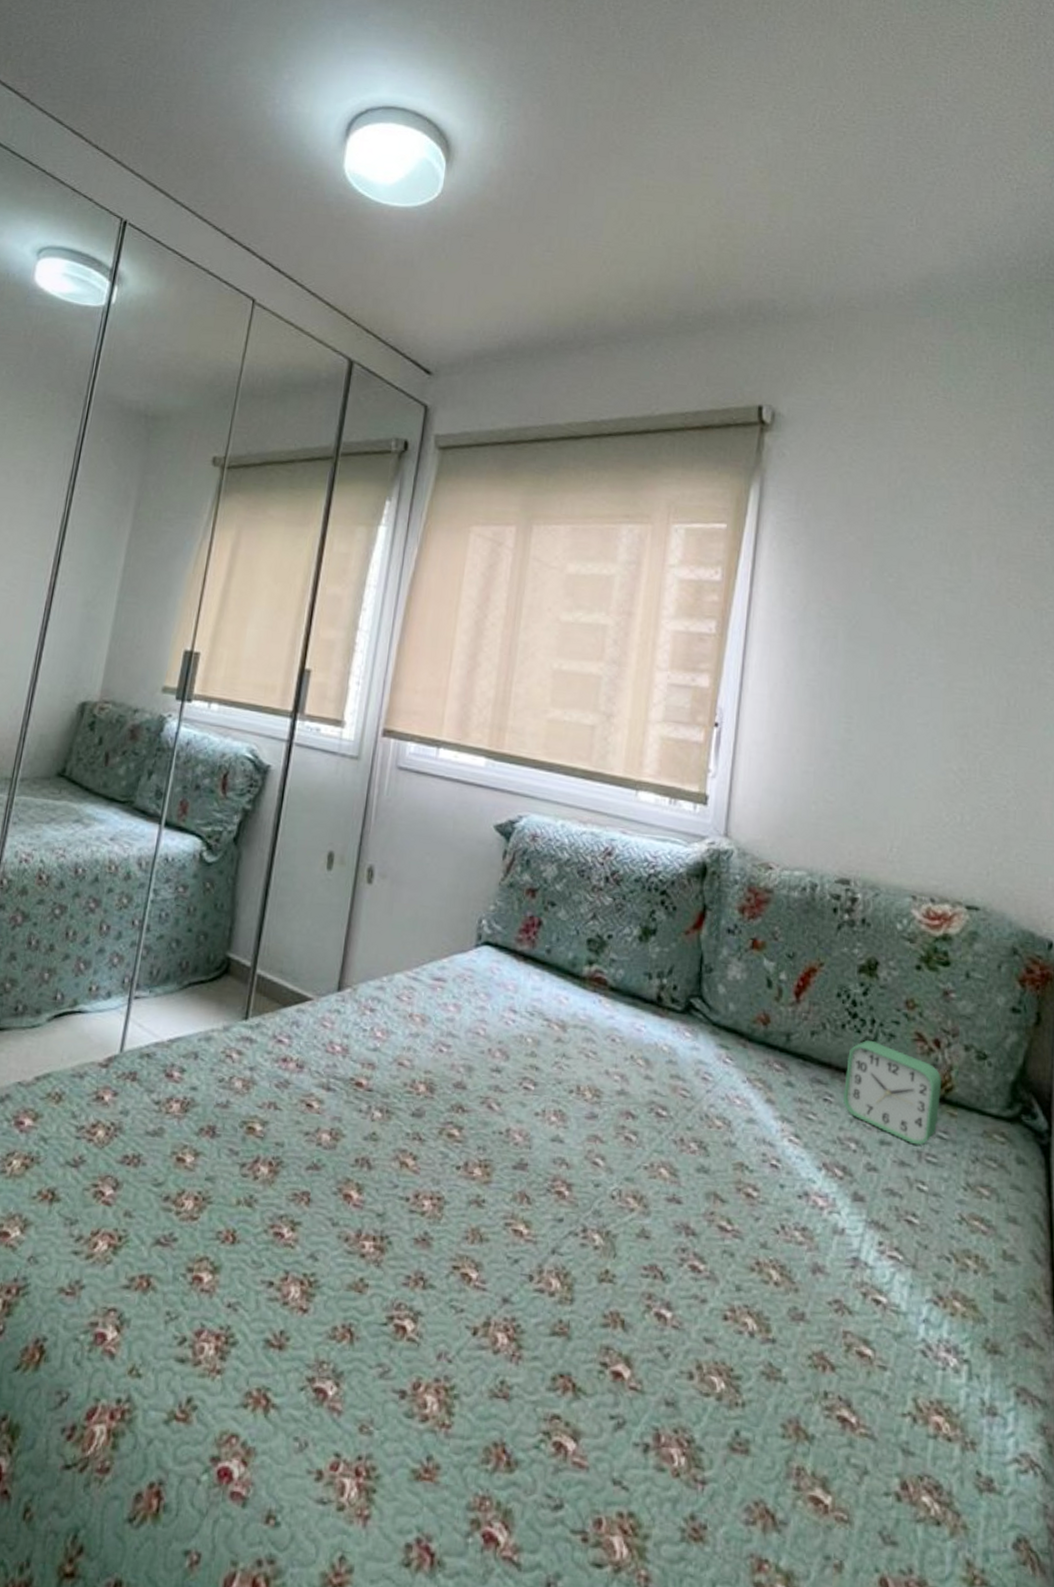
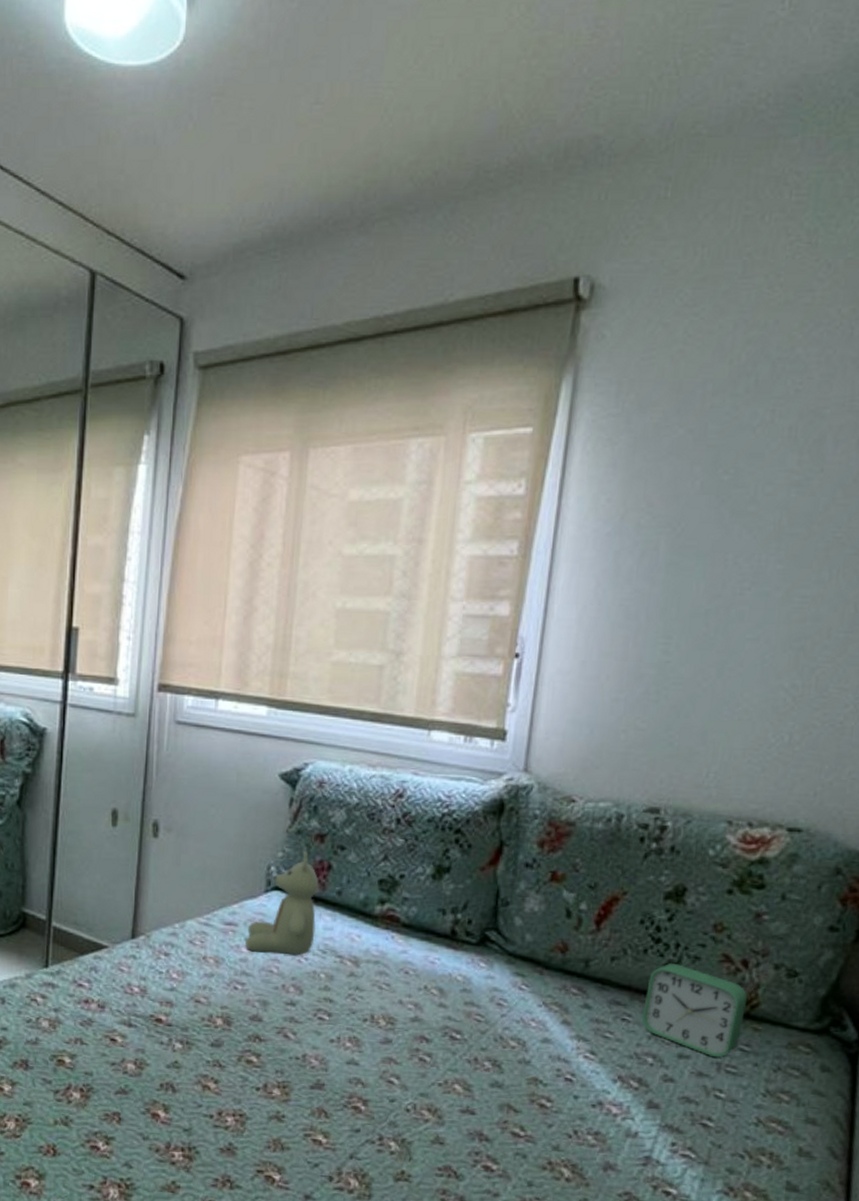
stuffed bear: none [453,906,529,1017] -> present [245,851,319,956]

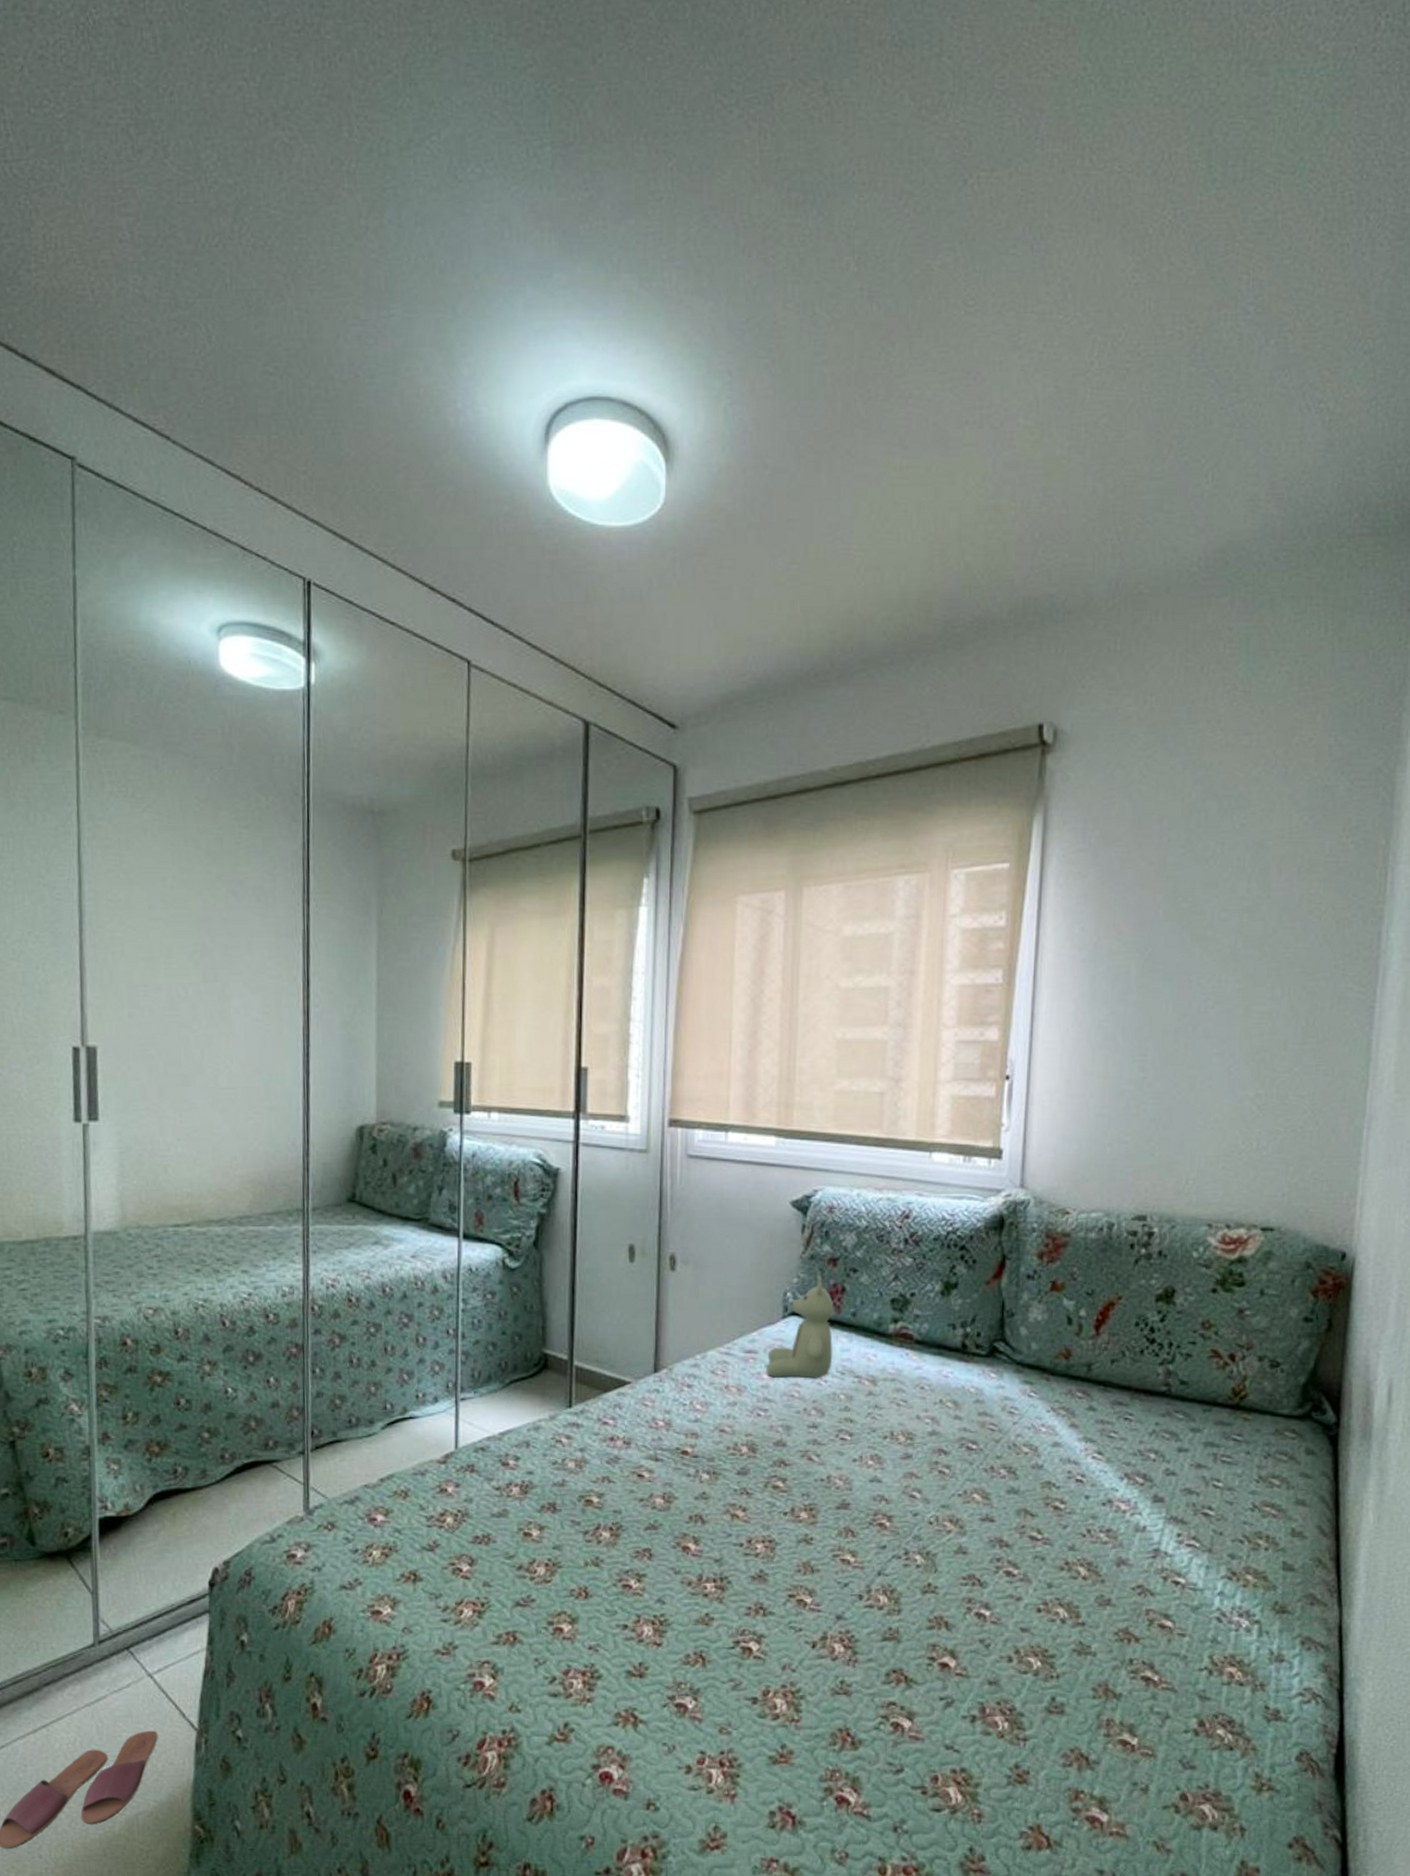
alarm clock: present [642,964,747,1058] -> none [1143,1362,1236,1449]

